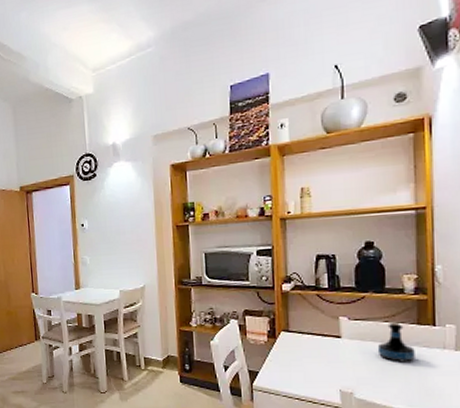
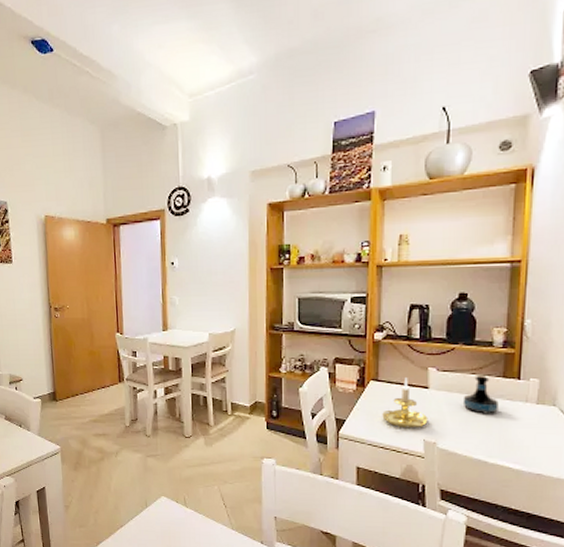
candle holder: none [295,327,343,379] -> present [382,378,428,429]

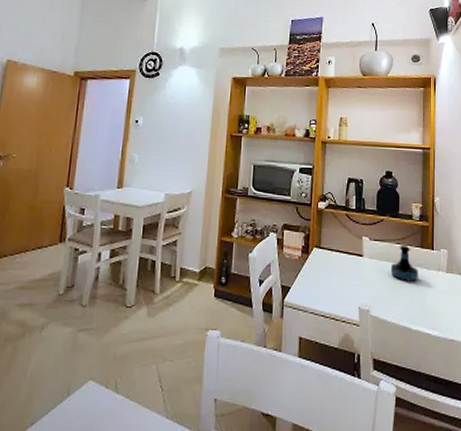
candle holder: present [382,378,428,429] -> none [323,246,363,296]

